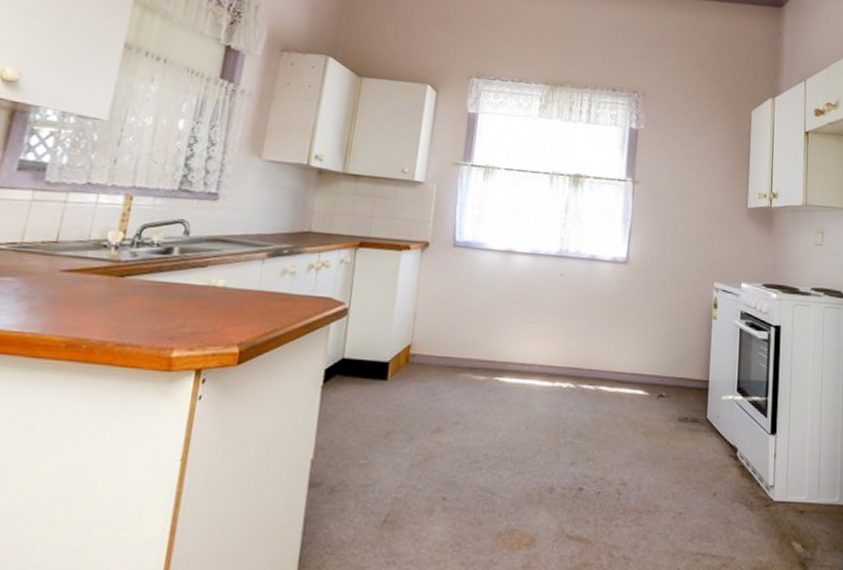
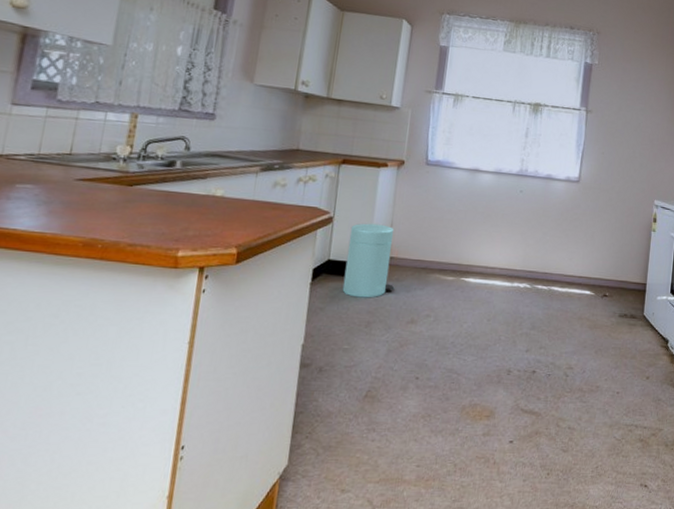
trash can: none [358,315,418,403] -> present [342,223,395,298]

